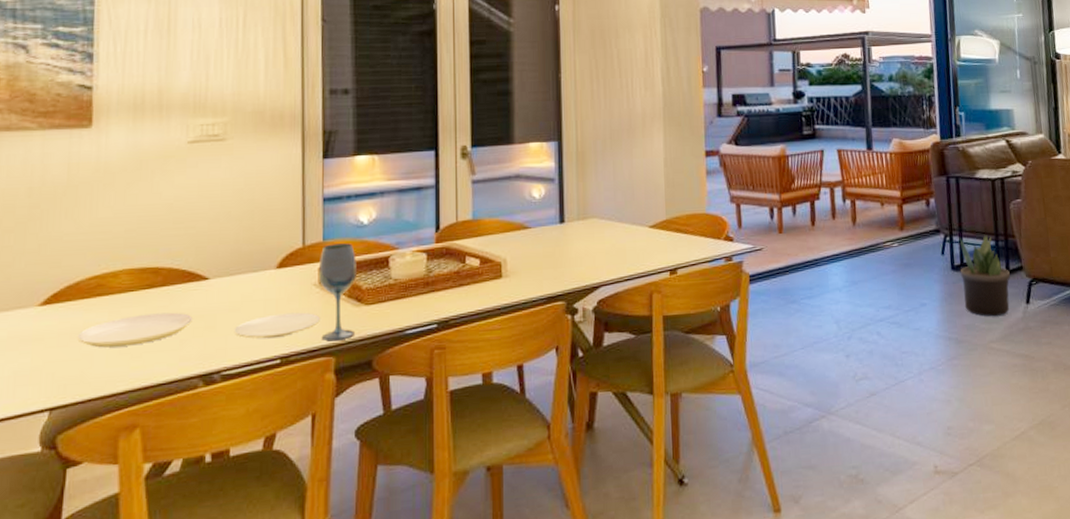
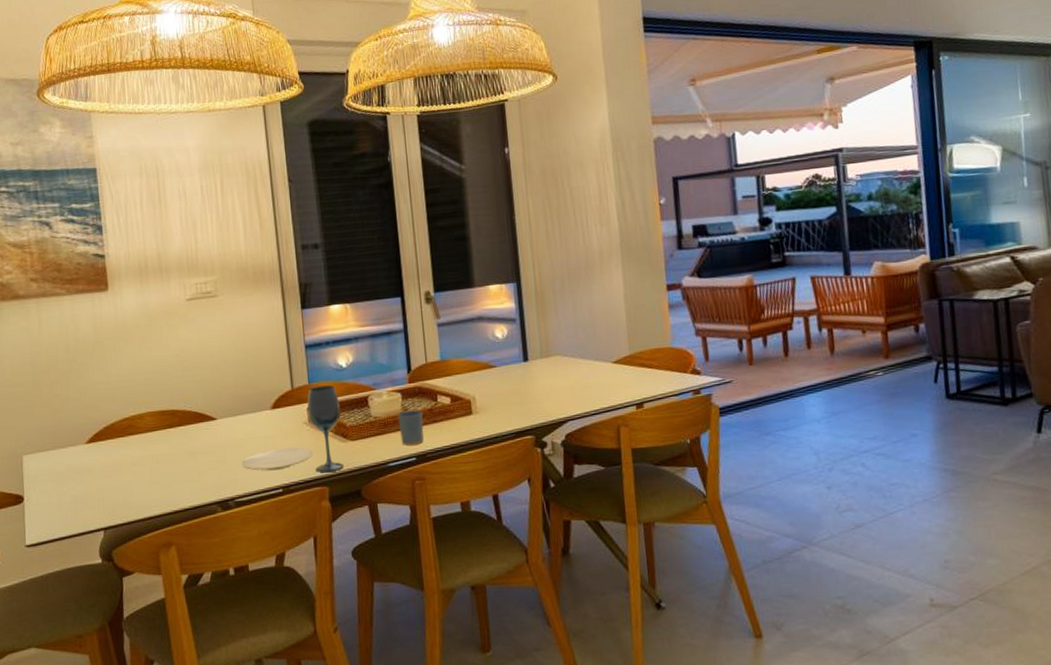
plate: present [77,312,194,348] -> none [118,448,208,479]
mug: none [421,272,448,311] -> present [397,410,424,445]
planter: present [959,235,1010,317] -> none [955,360,1017,447]

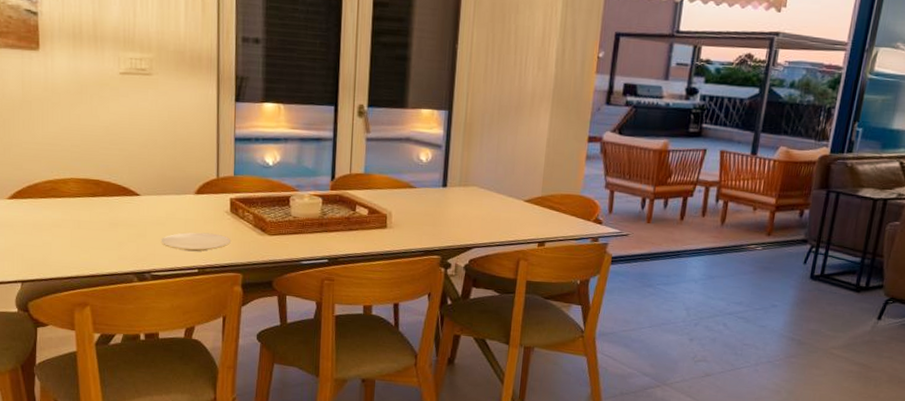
wineglass: present [307,385,343,473] -> none [229,179,262,261]
mug: present [397,410,424,445] -> none [316,215,340,248]

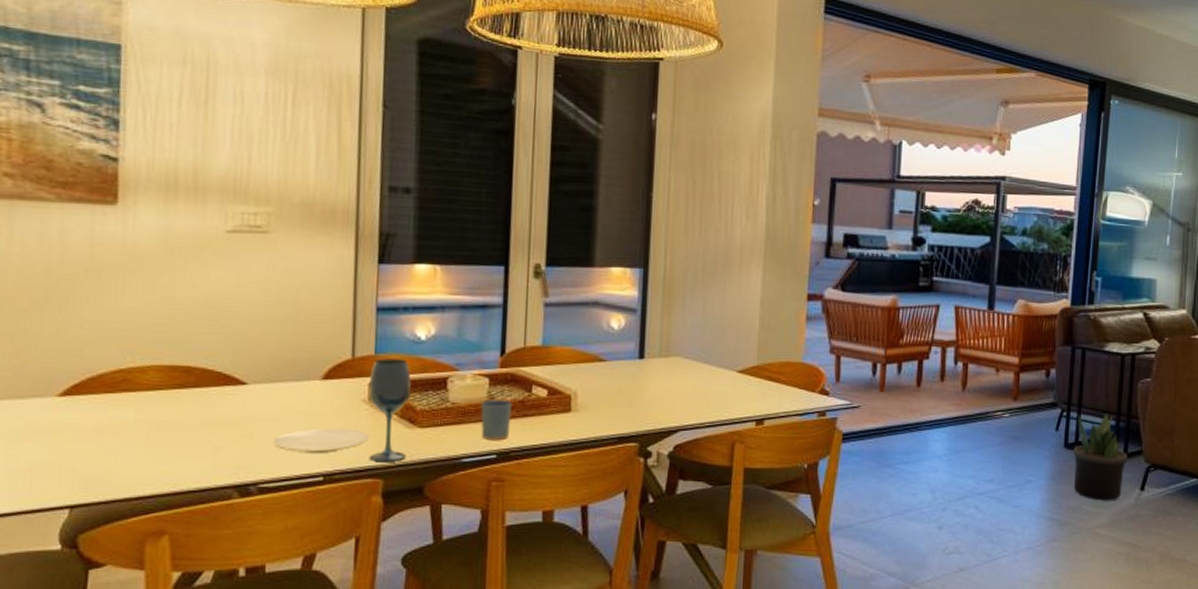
wineglass: none [229,179,262,261] -> present [368,358,411,463]
mug: none [316,215,340,248] -> present [481,399,512,440]
planter: none [814,250,869,327] -> present [1073,414,1127,501]

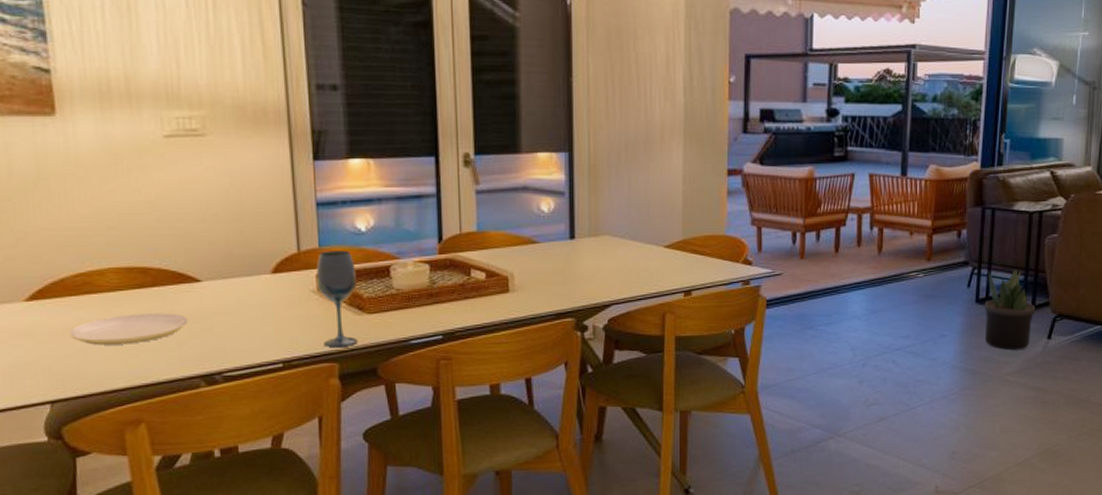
plate: none [100,415,229,448] -> present [69,313,189,345]
plate: present [273,428,370,454] -> none [232,318,322,343]
mug: present [481,399,512,440] -> none [424,284,454,322]

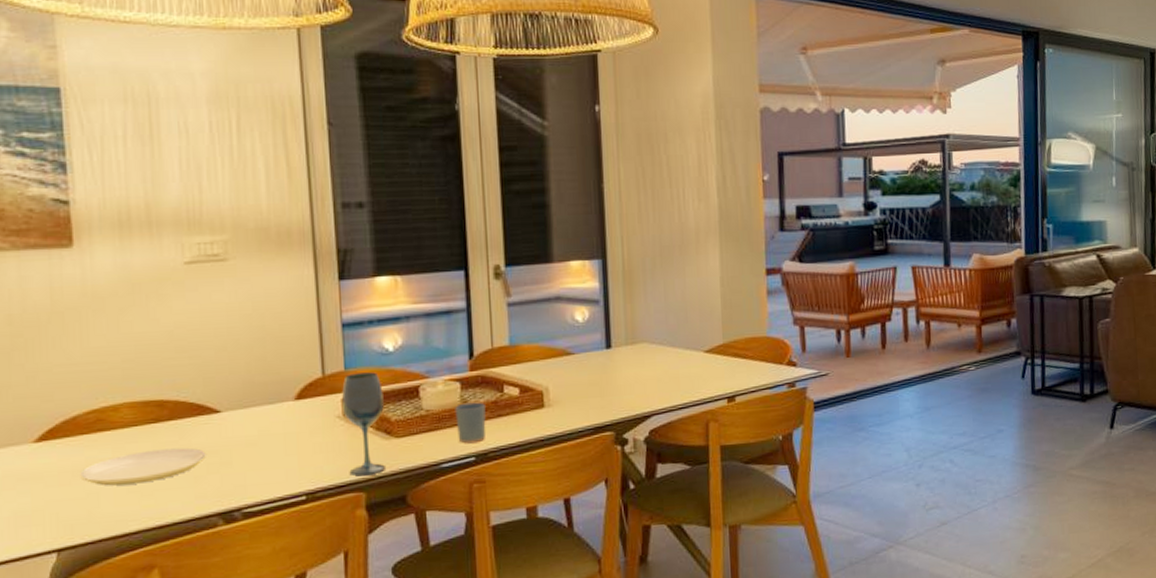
mug: none [424,284,454,322] -> present [455,402,486,443]
planter: present [984,269,1035,350] -> none [1041,357,1094,443]

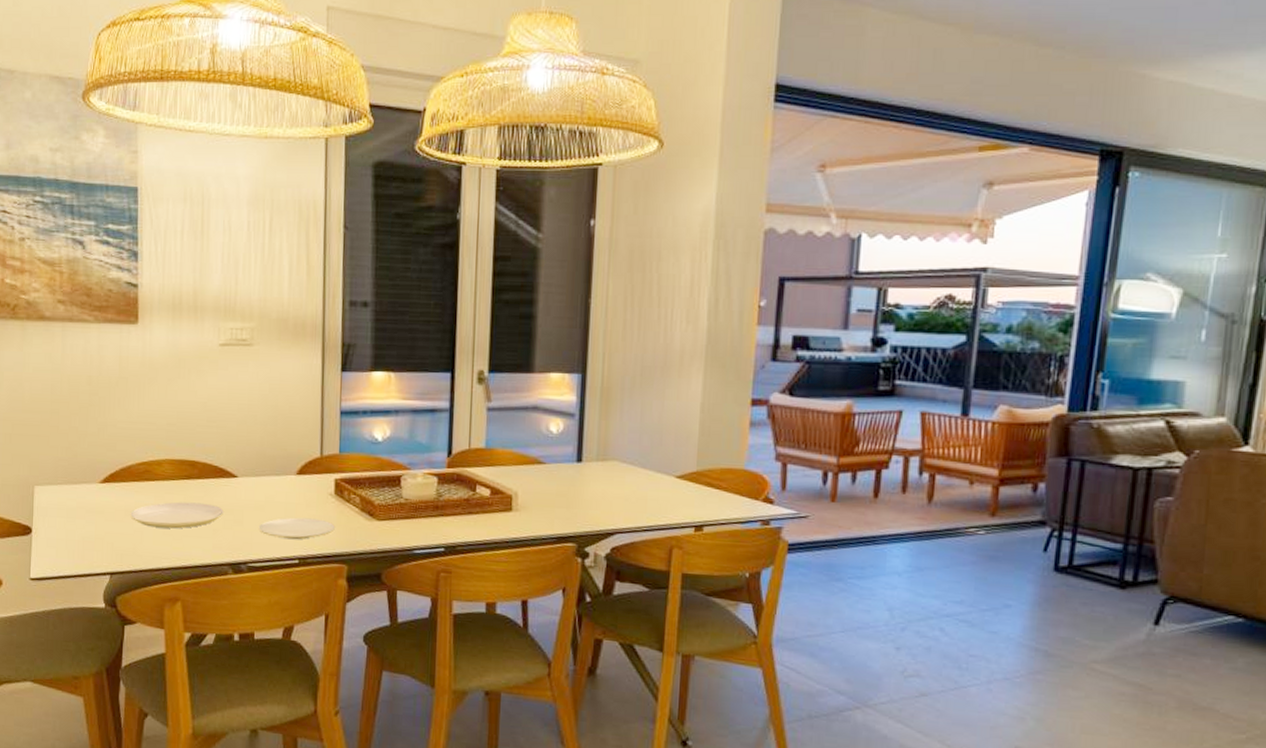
plate: none [252,446,348,475] -> present [258,517,336,540]
wineglass: present [341,372,385,476] -> none [334,457,370,551]
mug: present [455,402,486,443] -> none [430,497,458,535]

